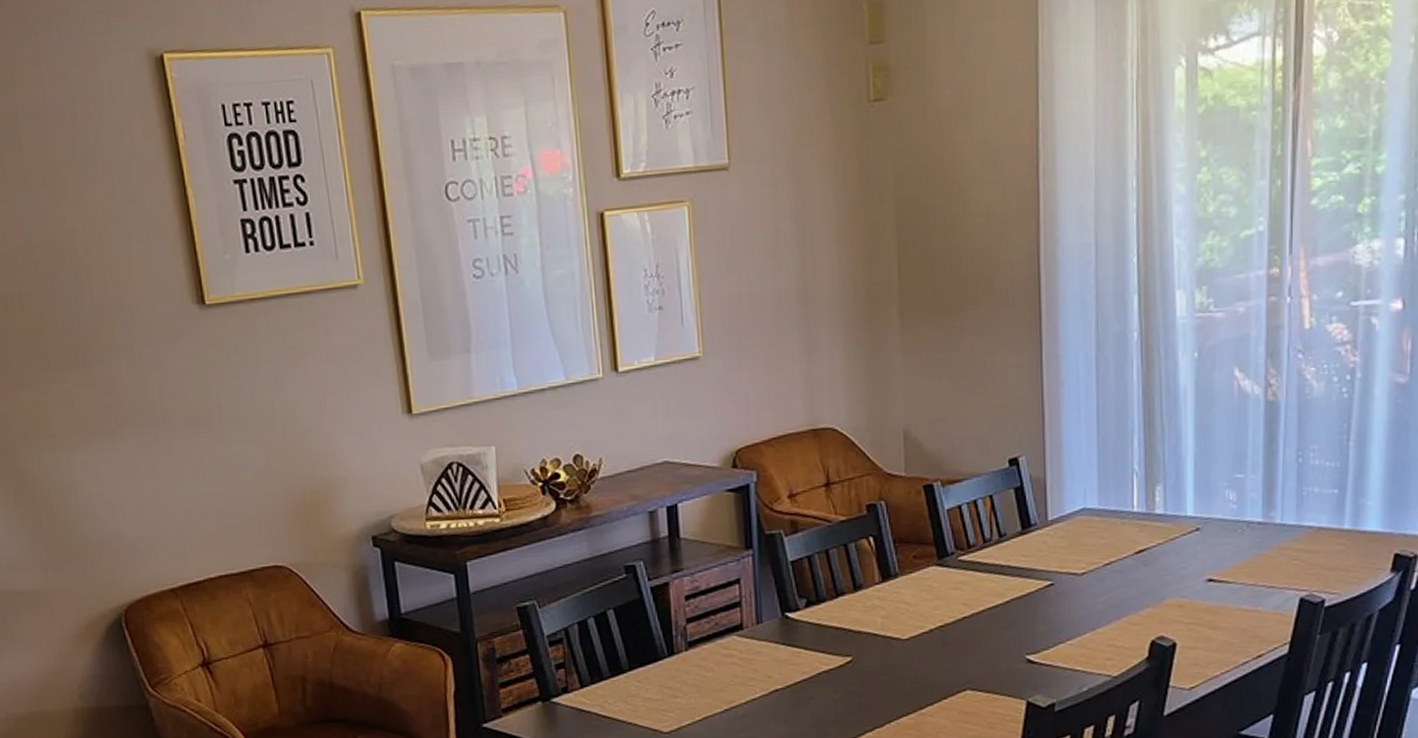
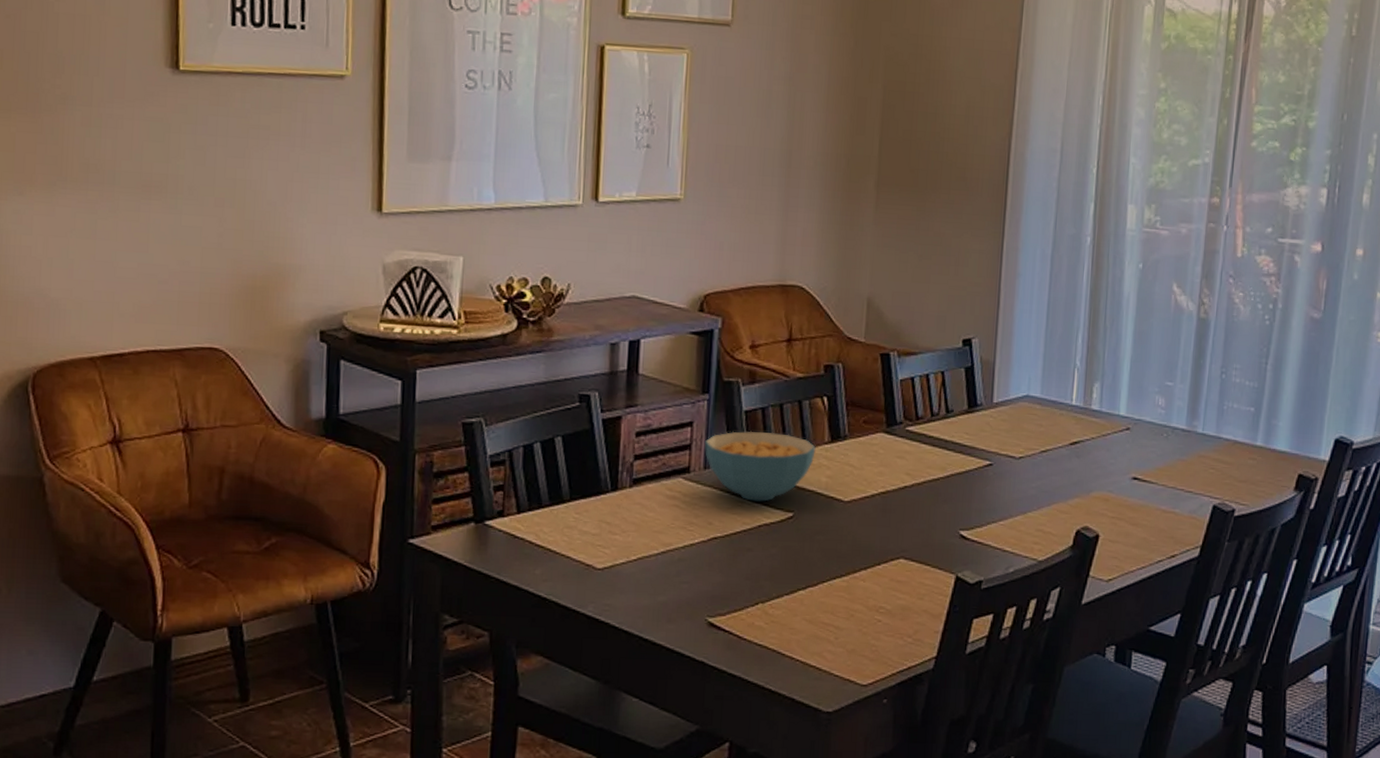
cereal bowl: none [754,579,868,650] -> present [704,431,816,502]

